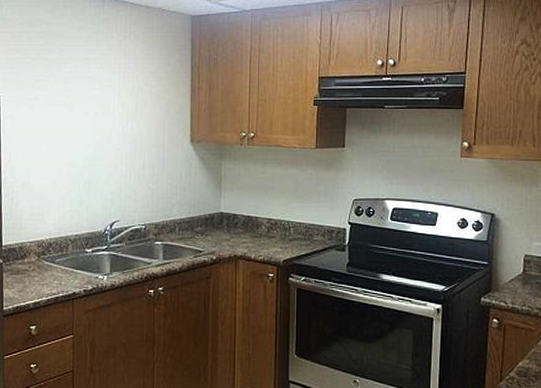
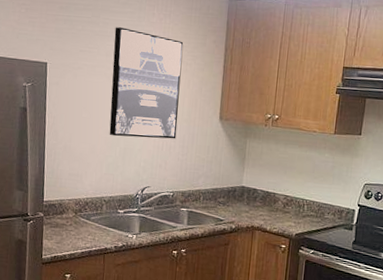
wall art: none [71,53,146,169] -> present [109,27,184,139]

